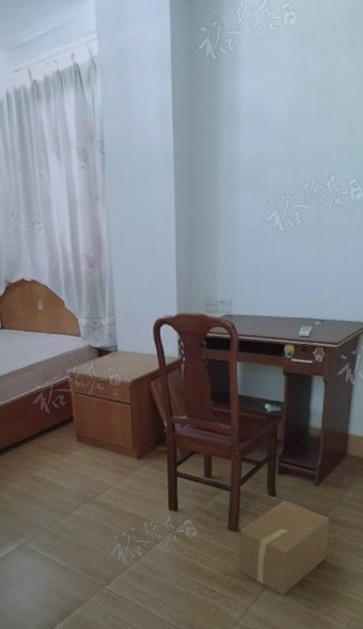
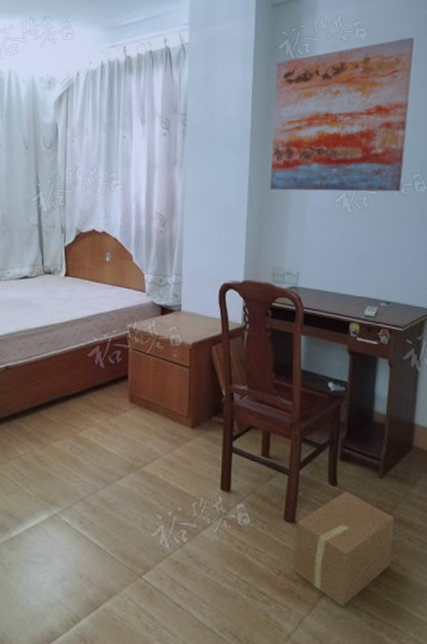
wall art: none [196,15,352,216] -> present [270,37,415,192]

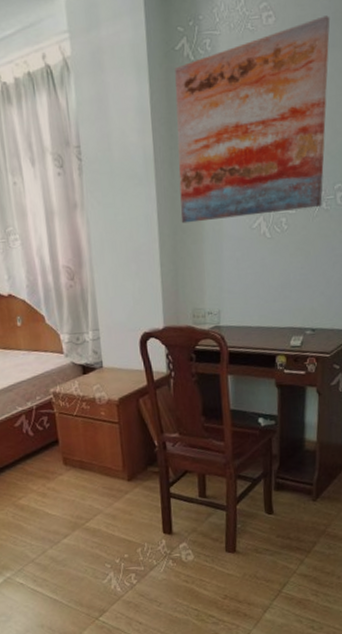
cardboard box: present [293,491,395,608] -> none [237,517,330,618]

